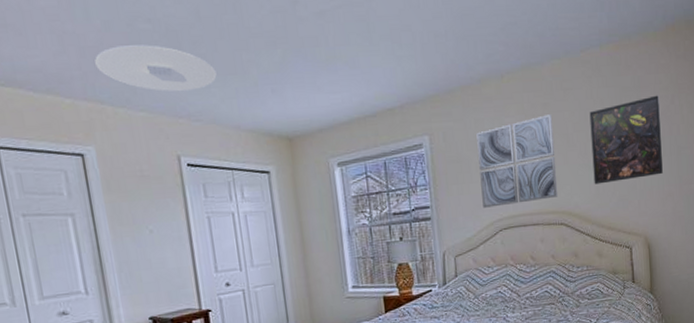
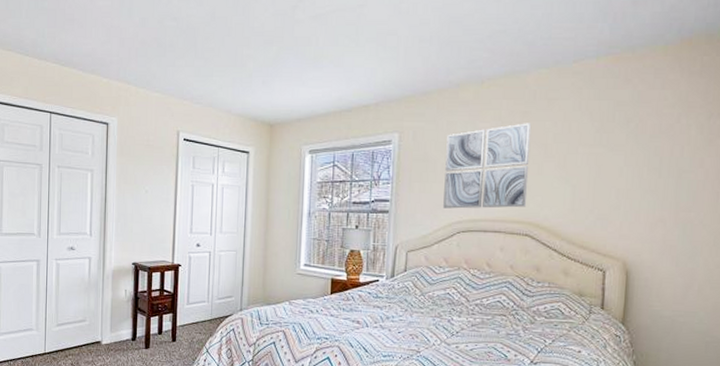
ceiling light: present [95,45,217,92] -> none [130,38,220,78]
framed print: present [589,95,663,185] -> none [569,112,662,200]

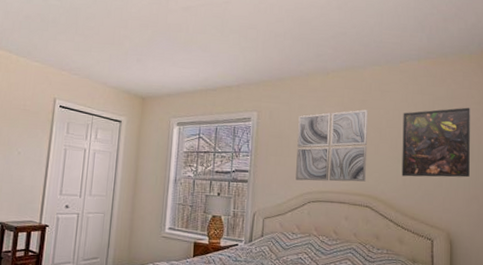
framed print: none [569,112,662,200] -> present [401,107,470,178]

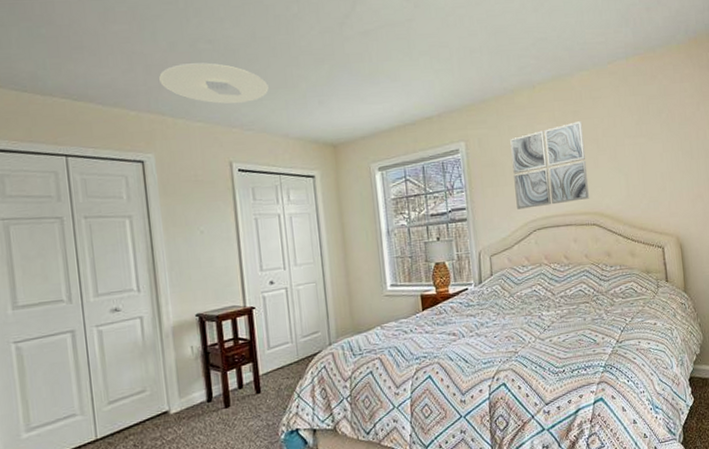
ceiling light: none [13,14,99,52] -> present [159,62,269,104]
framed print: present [401,107,470,178] -> none [618,102,692,187]

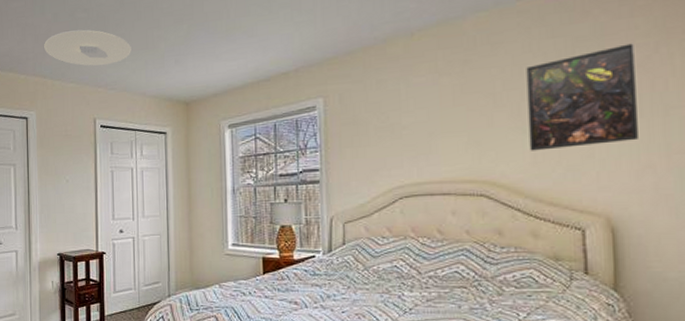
wall art: present [510,121,590,209] -> none [377,72,479,173]
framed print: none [618,102,692,187] -> present [526,43,638,151]

